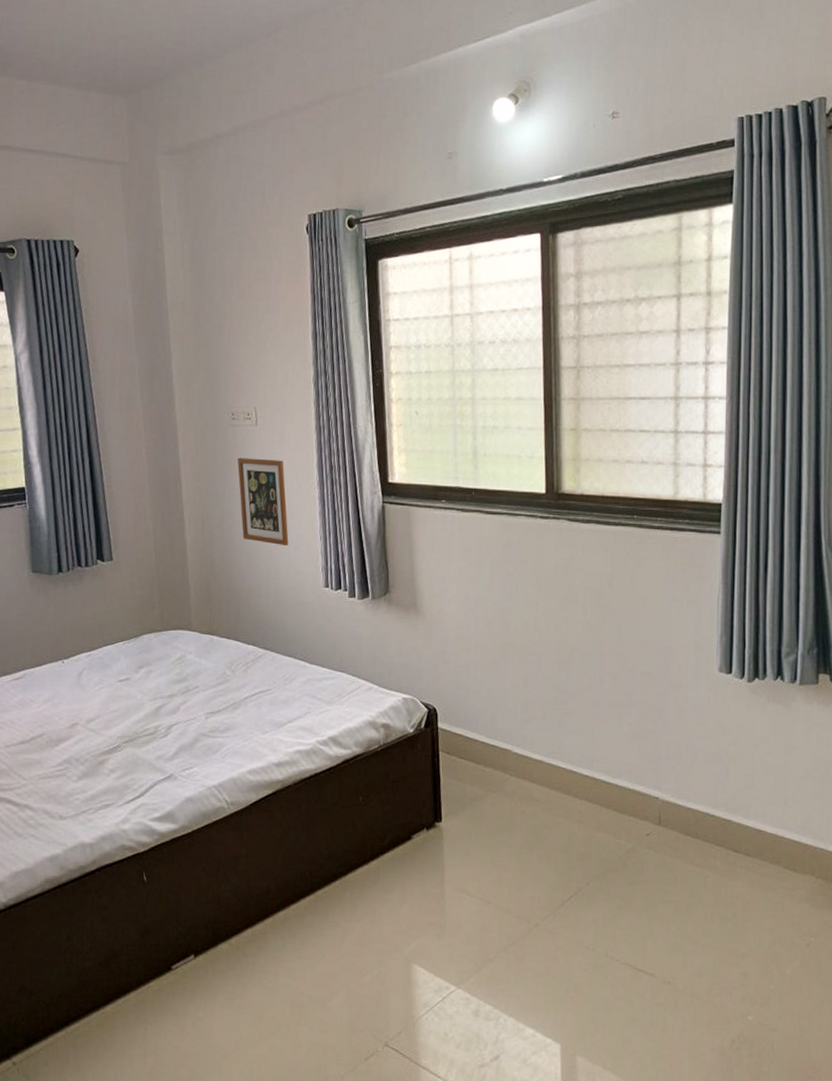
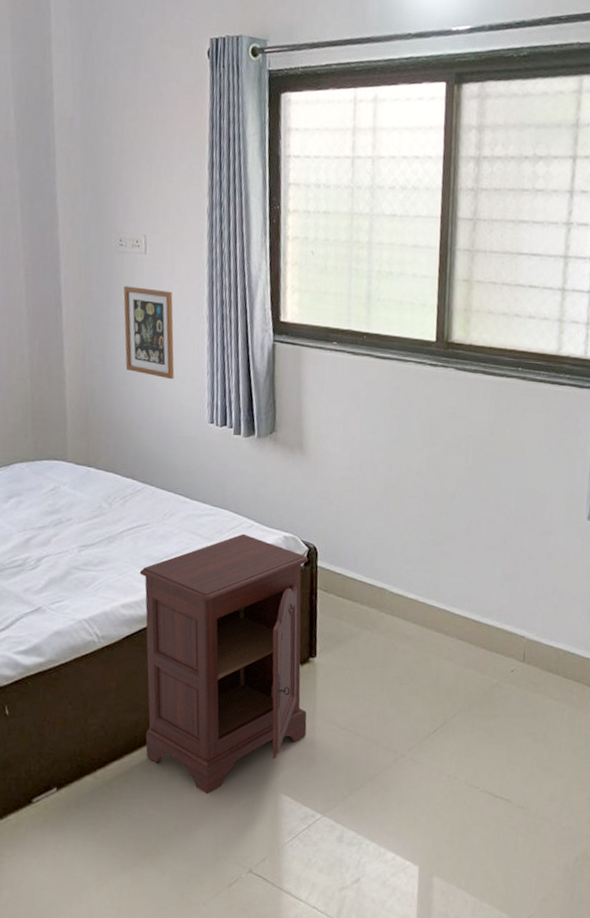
nightstand: none [264,696,436,963] -> present [139,533,309,794]

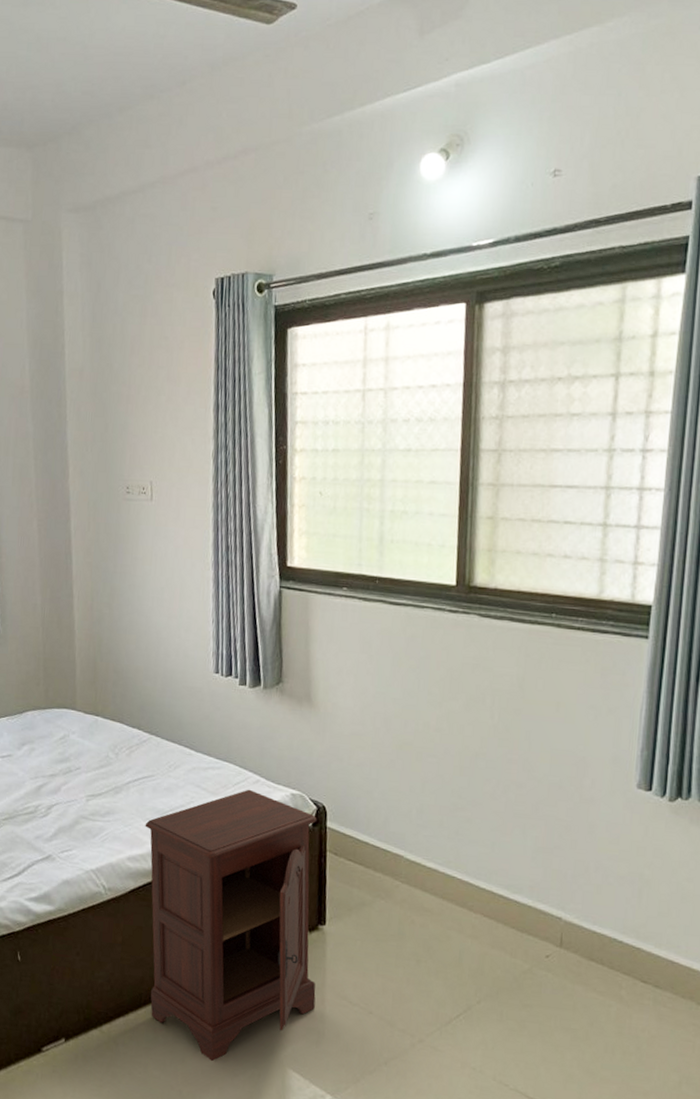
picture frame: present [123,286,175,380] -> none [130,533,180,628]

